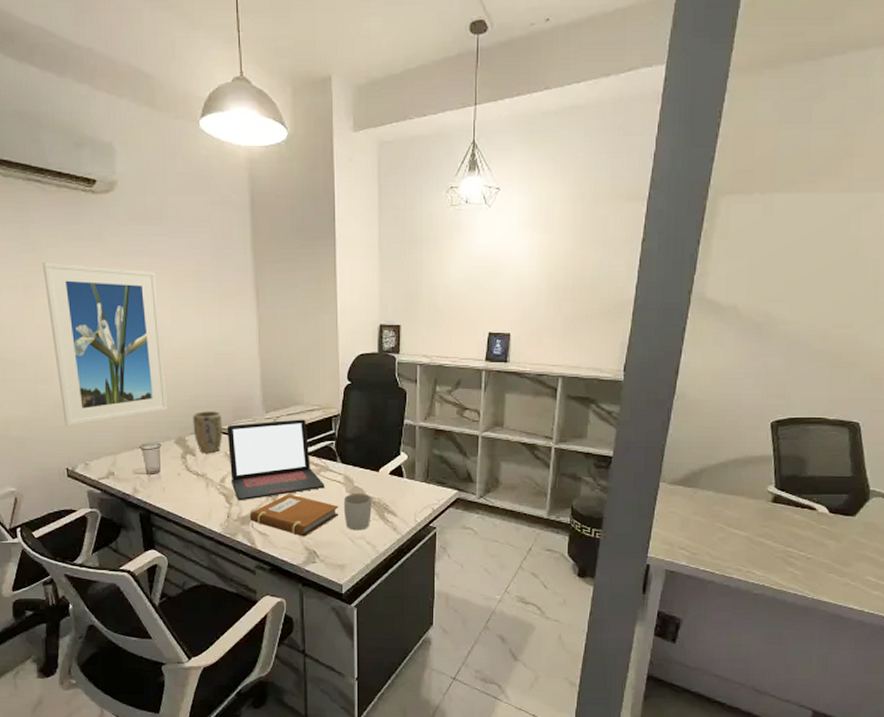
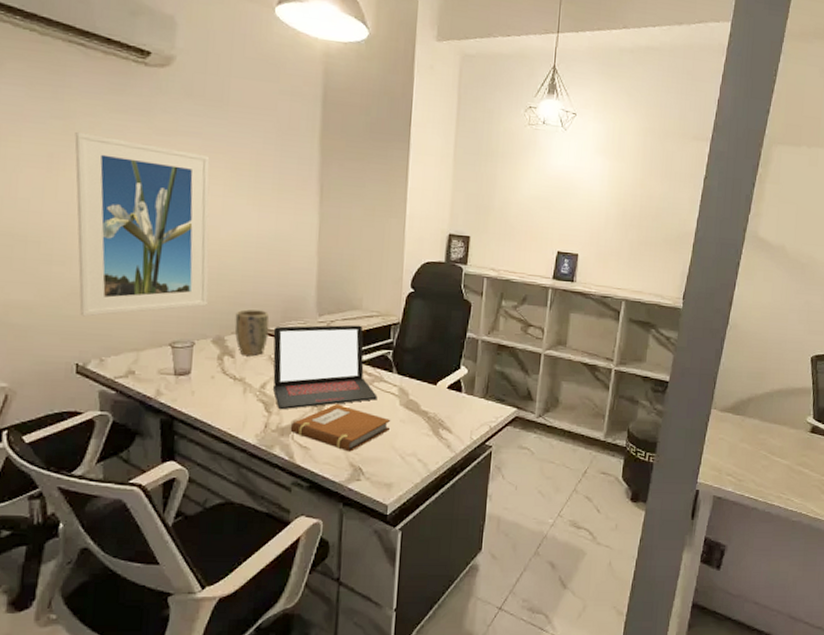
mug: present [343,493,373,531] -> none [395,406,428,447]

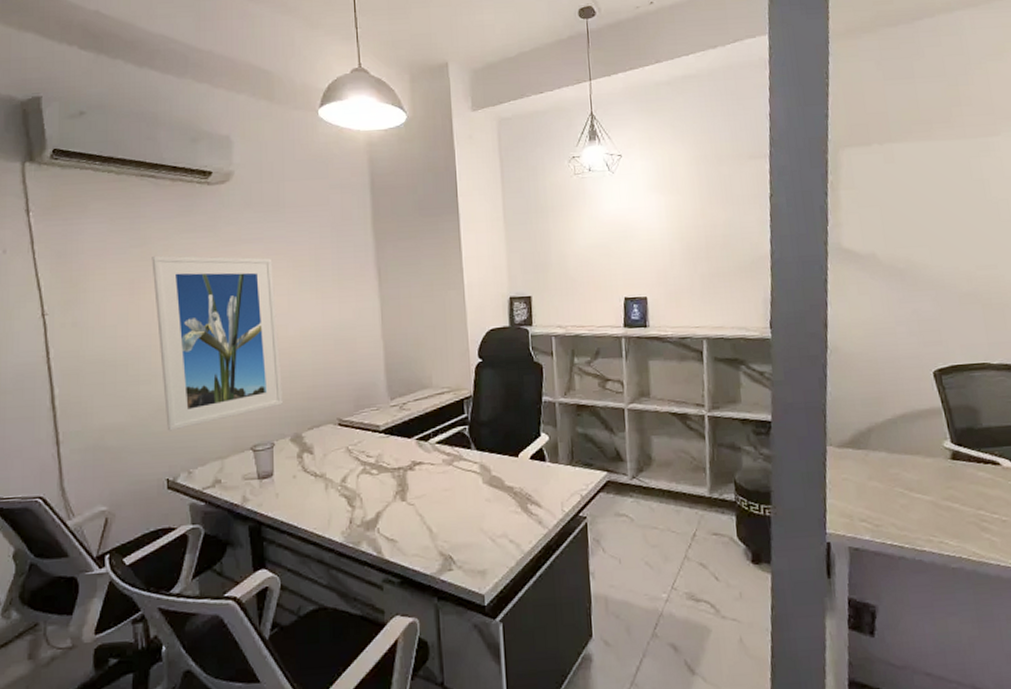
plant pot: present [234,309,270,356] -> none [310,402,344,450]
laptop: present [272,324,378,409] -> none [348,404,459,502]
notebook: present [290,404,391,452] -> none [375,490,477,540]

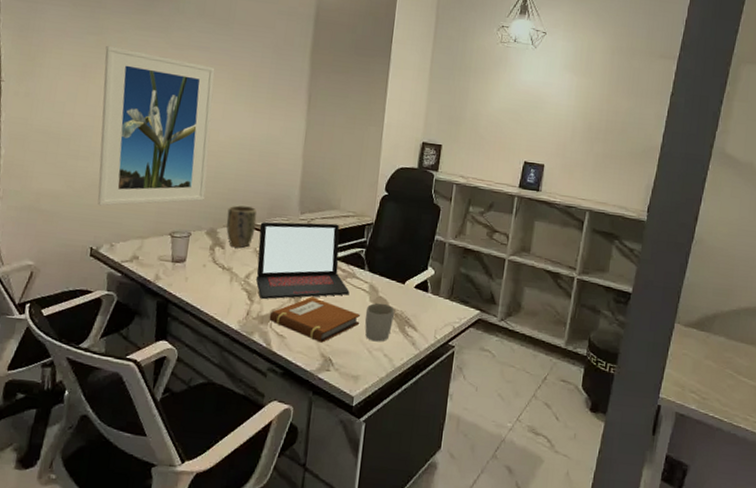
plant pot: none [310,402,344,450] -> present [226,205,257,248]
laptop: none [348,404,459,502] -> present [256,221,350,299]
notebook: none [375,490,477,540] -> present [269,297,361,343]
mug: none [480,482,514,528] -> present [364,303,395,342]

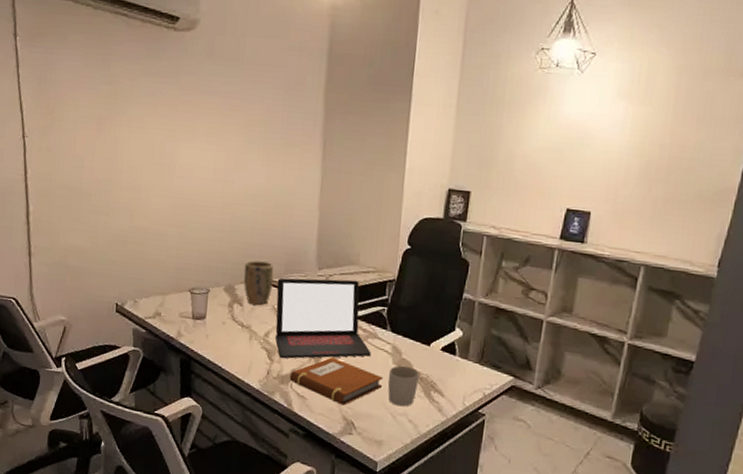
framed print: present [97,45,215,206] -> none [118,94,226,262]

